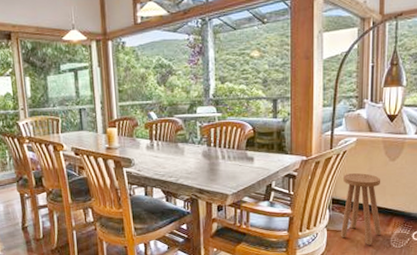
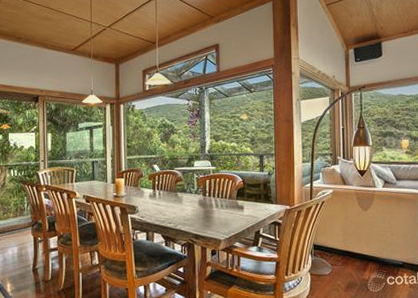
stool: present [340,173,382,245] -> none [322,221,360,289]

